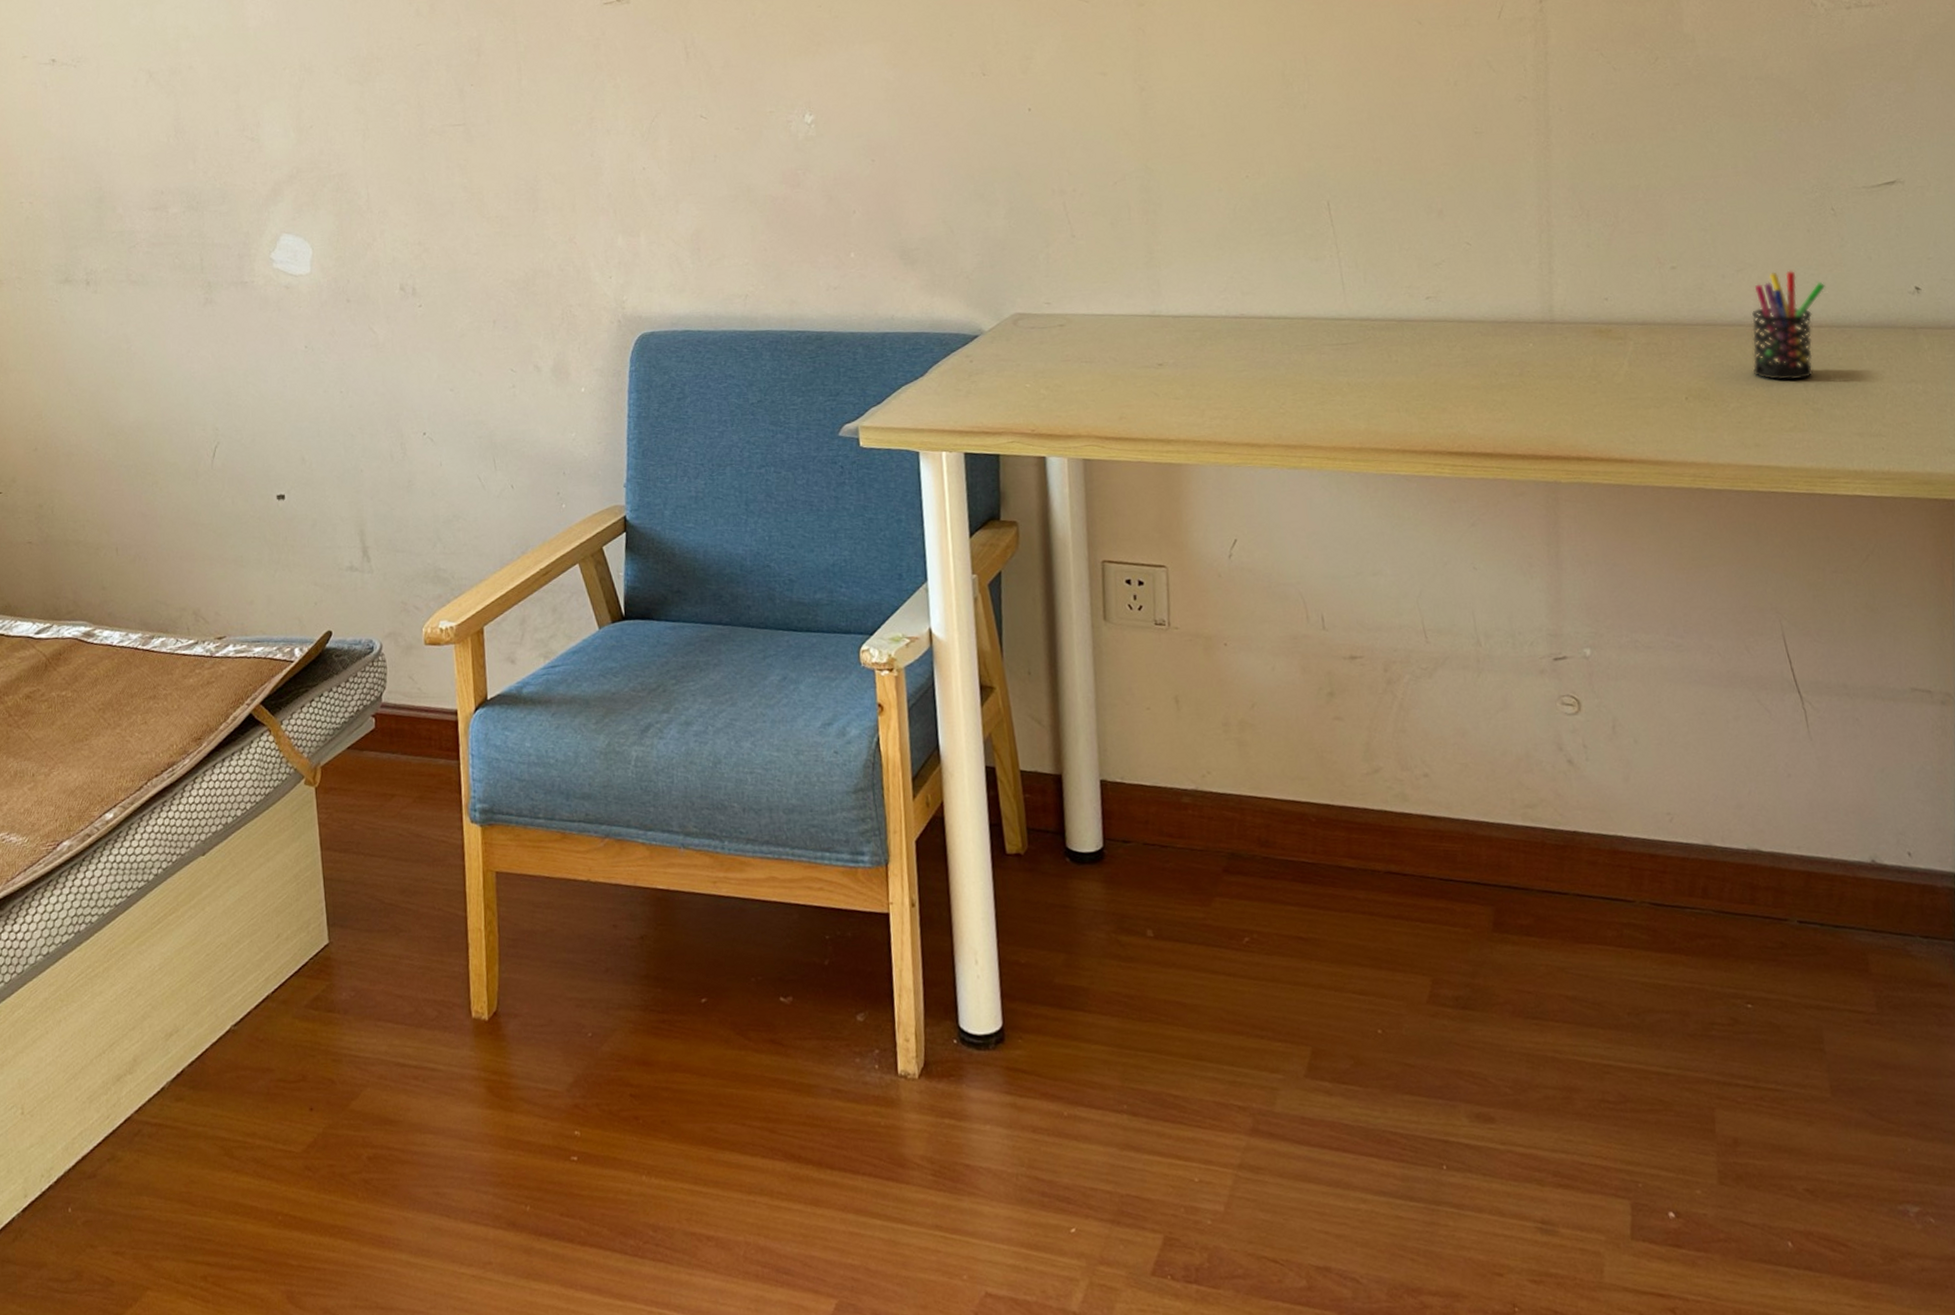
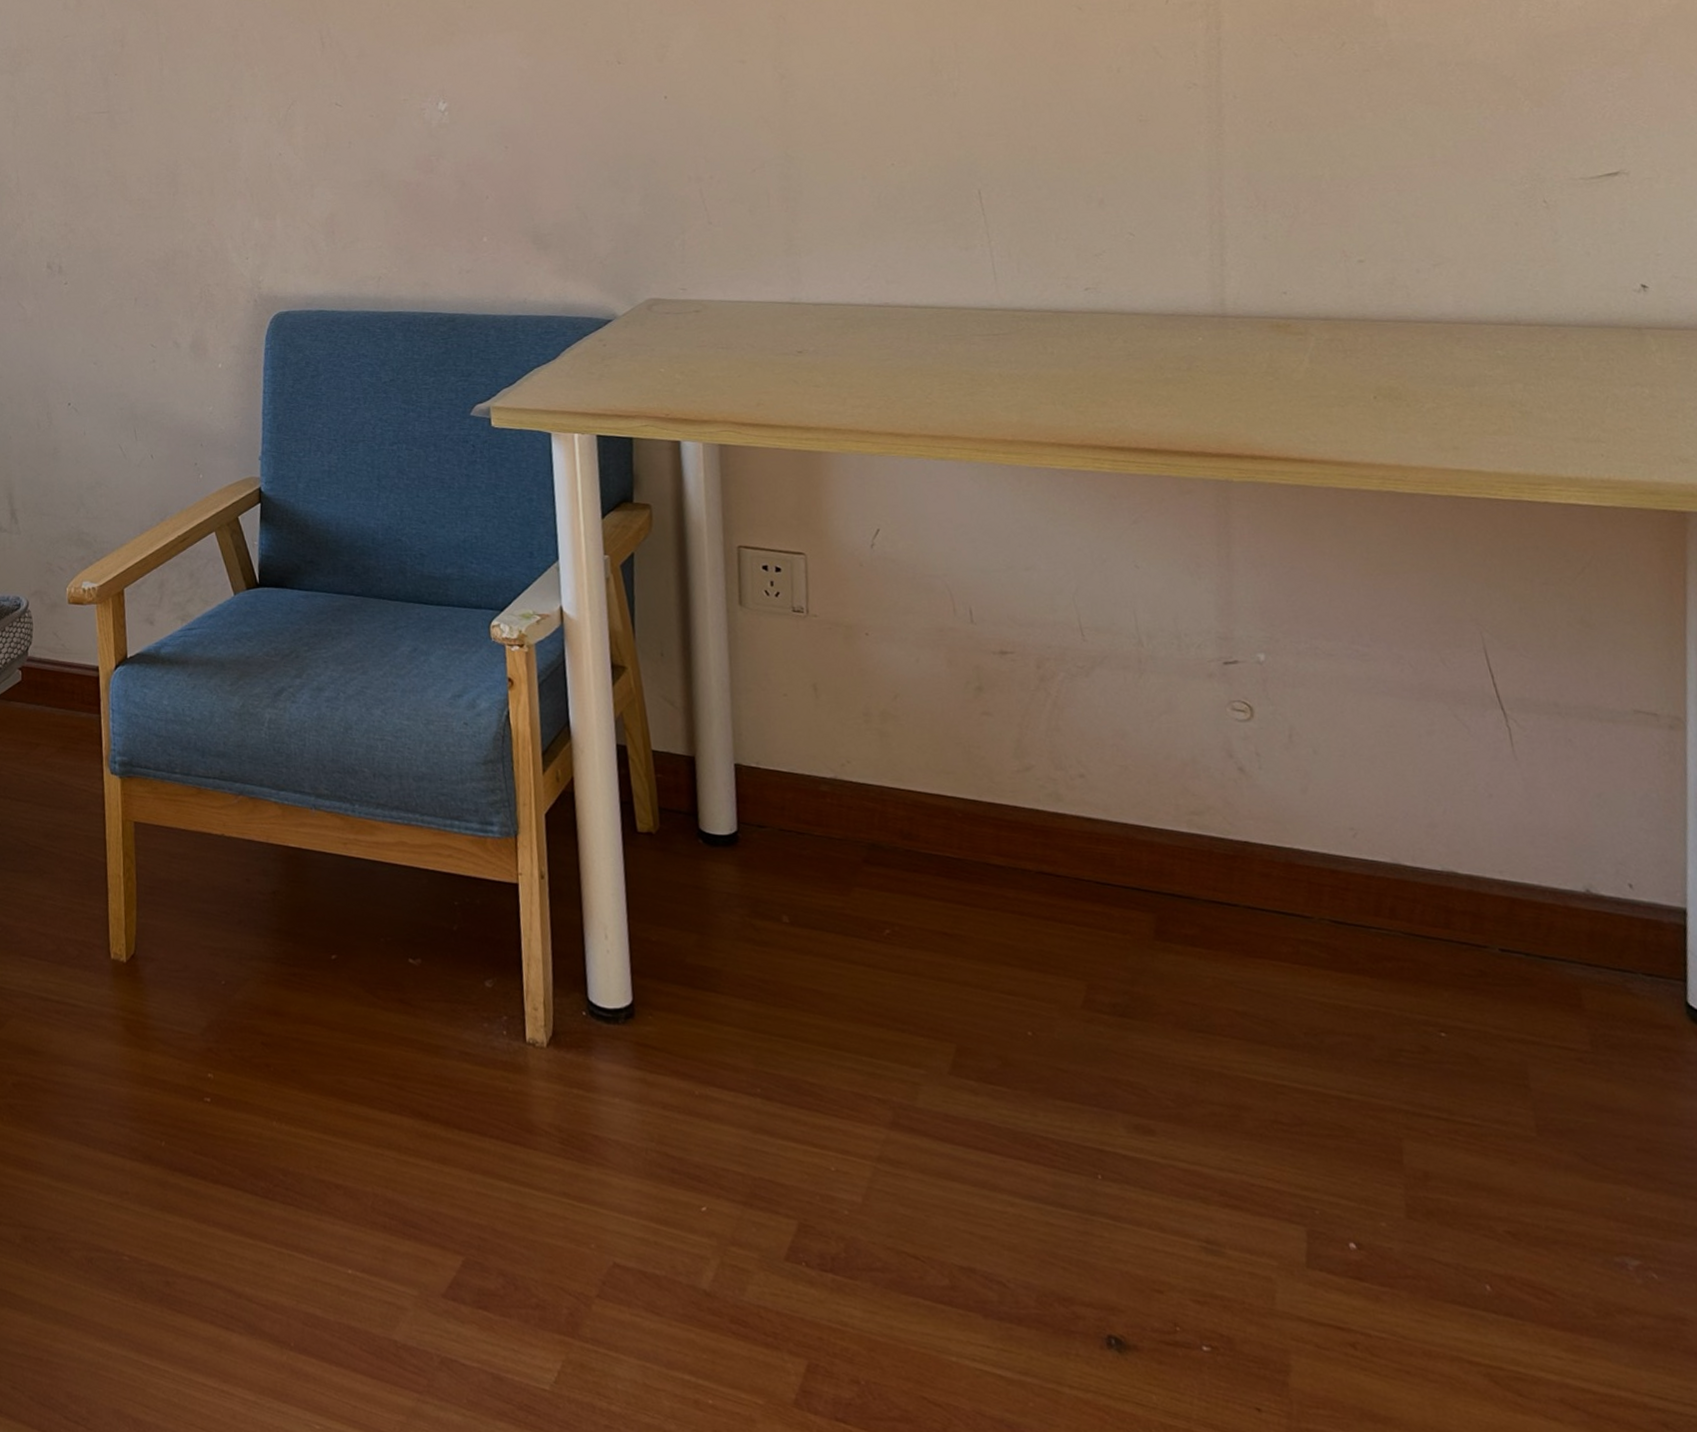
pen holder: present [1751,270,1826,381] -> none [1450,265,1537,381]

